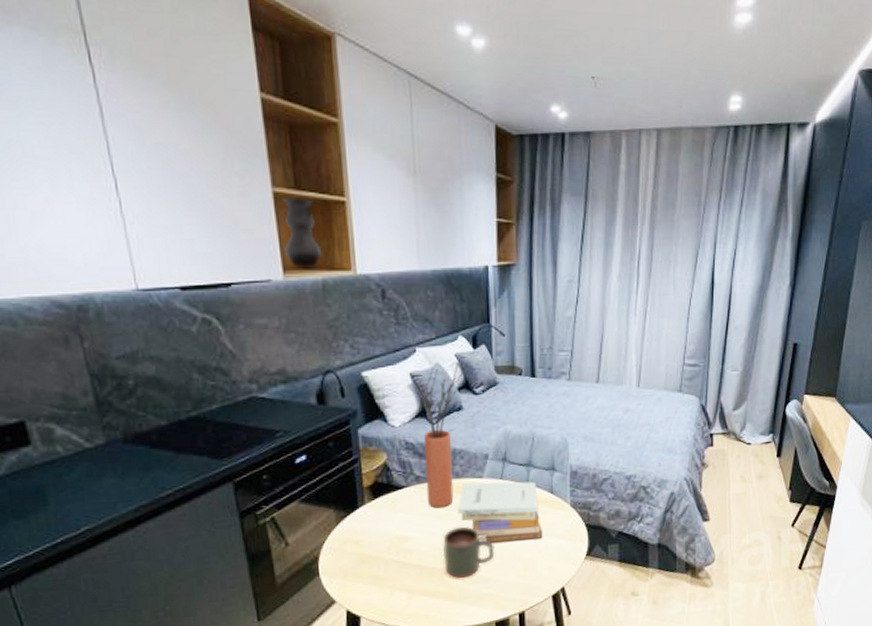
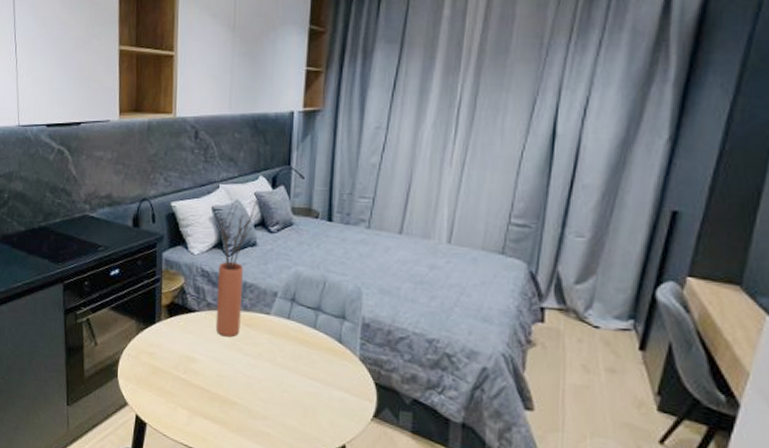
vase: present [282,197,322,268] -> none [122,53,151,111]
mug: present [442,527,495,578] -> none [224,359,275,410]
books: present [457,481,543,543] -> none [242,317,327,388]

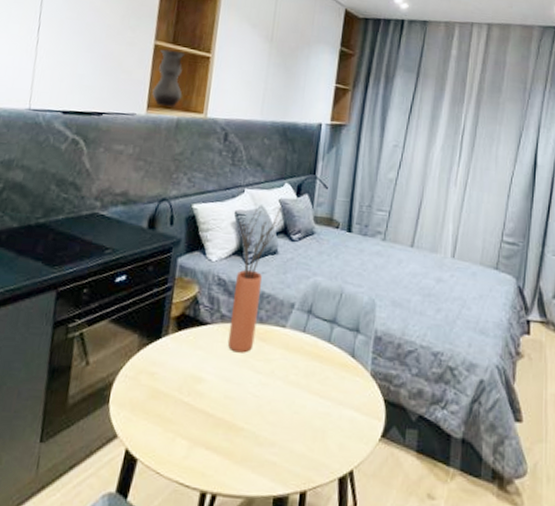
vase: none [122,53,151,111] -> present [152,49,186,108]

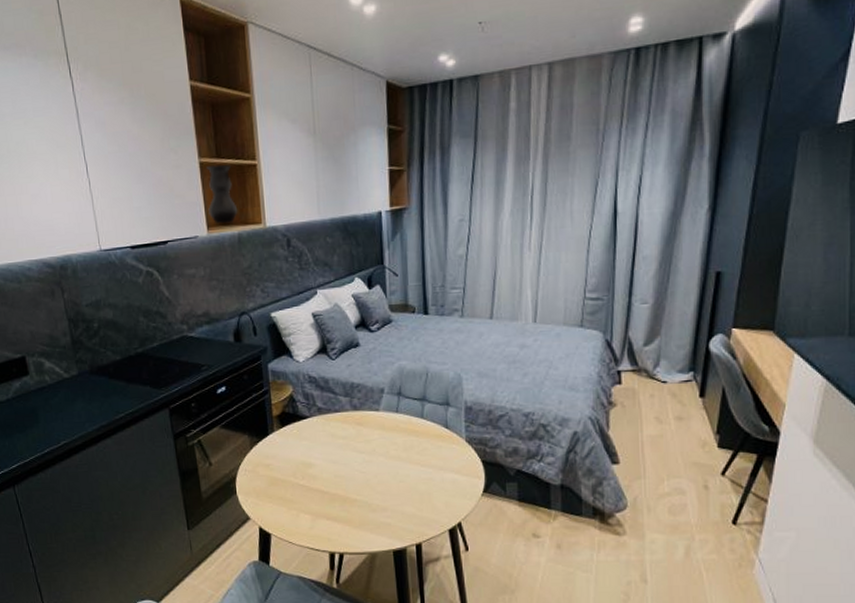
vase: present [227,207,284,353] -> none [318,301,360,438]

